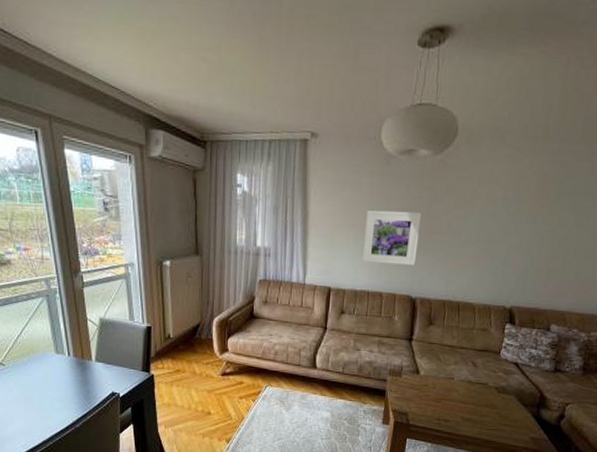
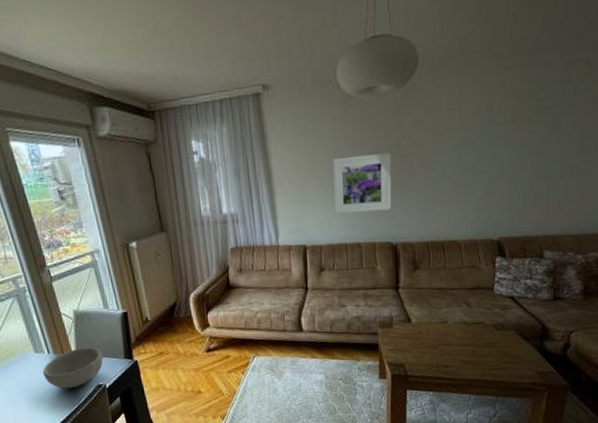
bowl: none [60,354,121,393] -> present [43,347,104,389]

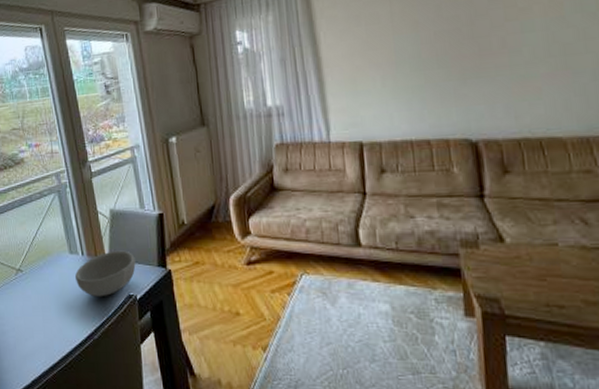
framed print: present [333,153,392,214] -> none [391,34,467,106]

